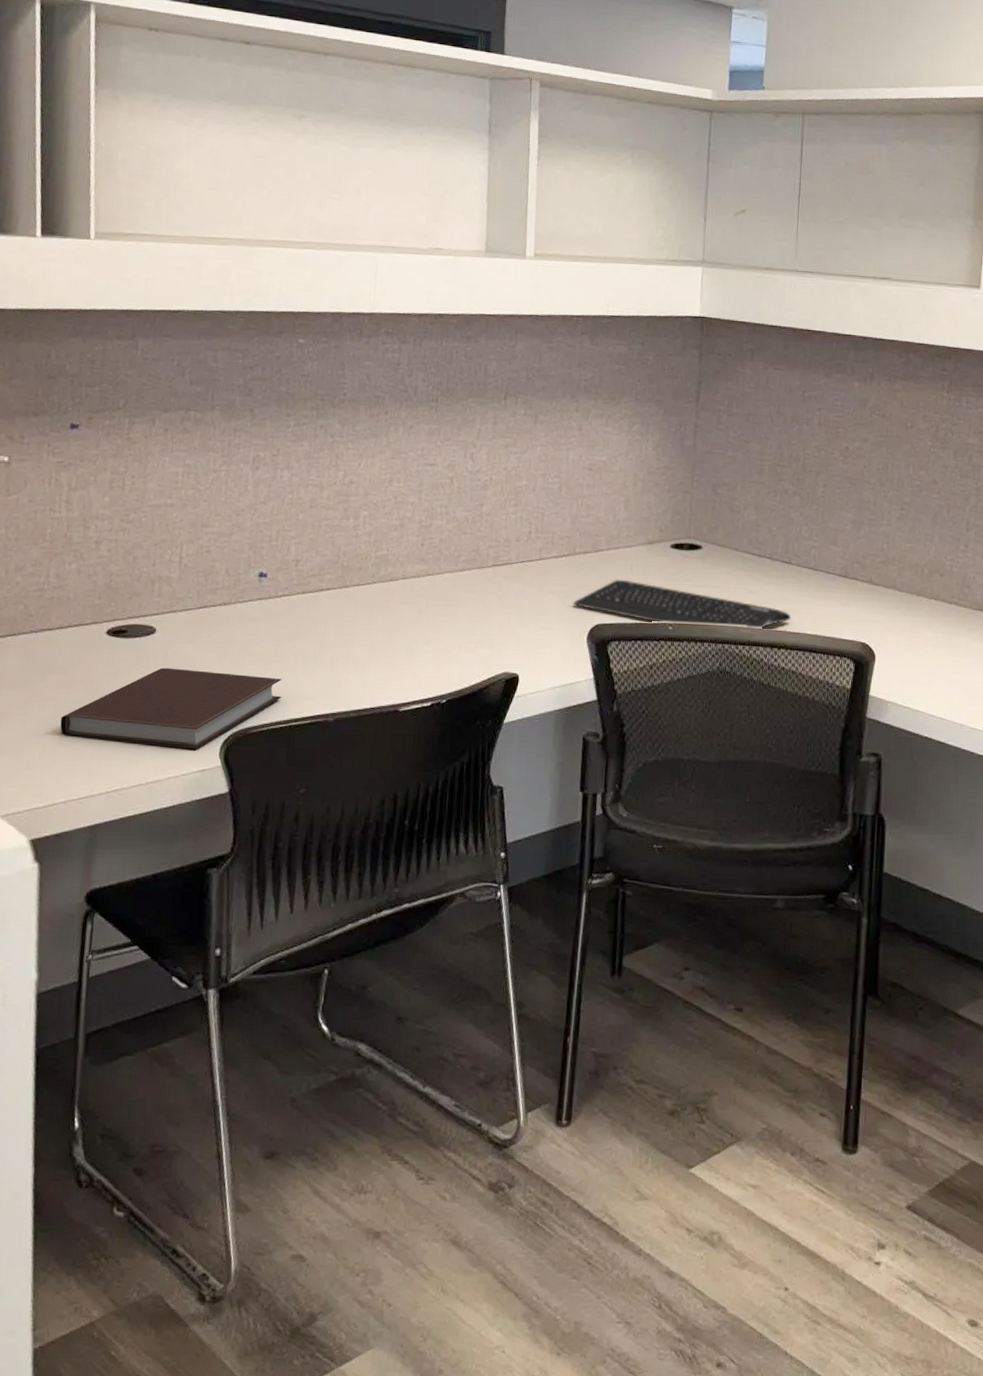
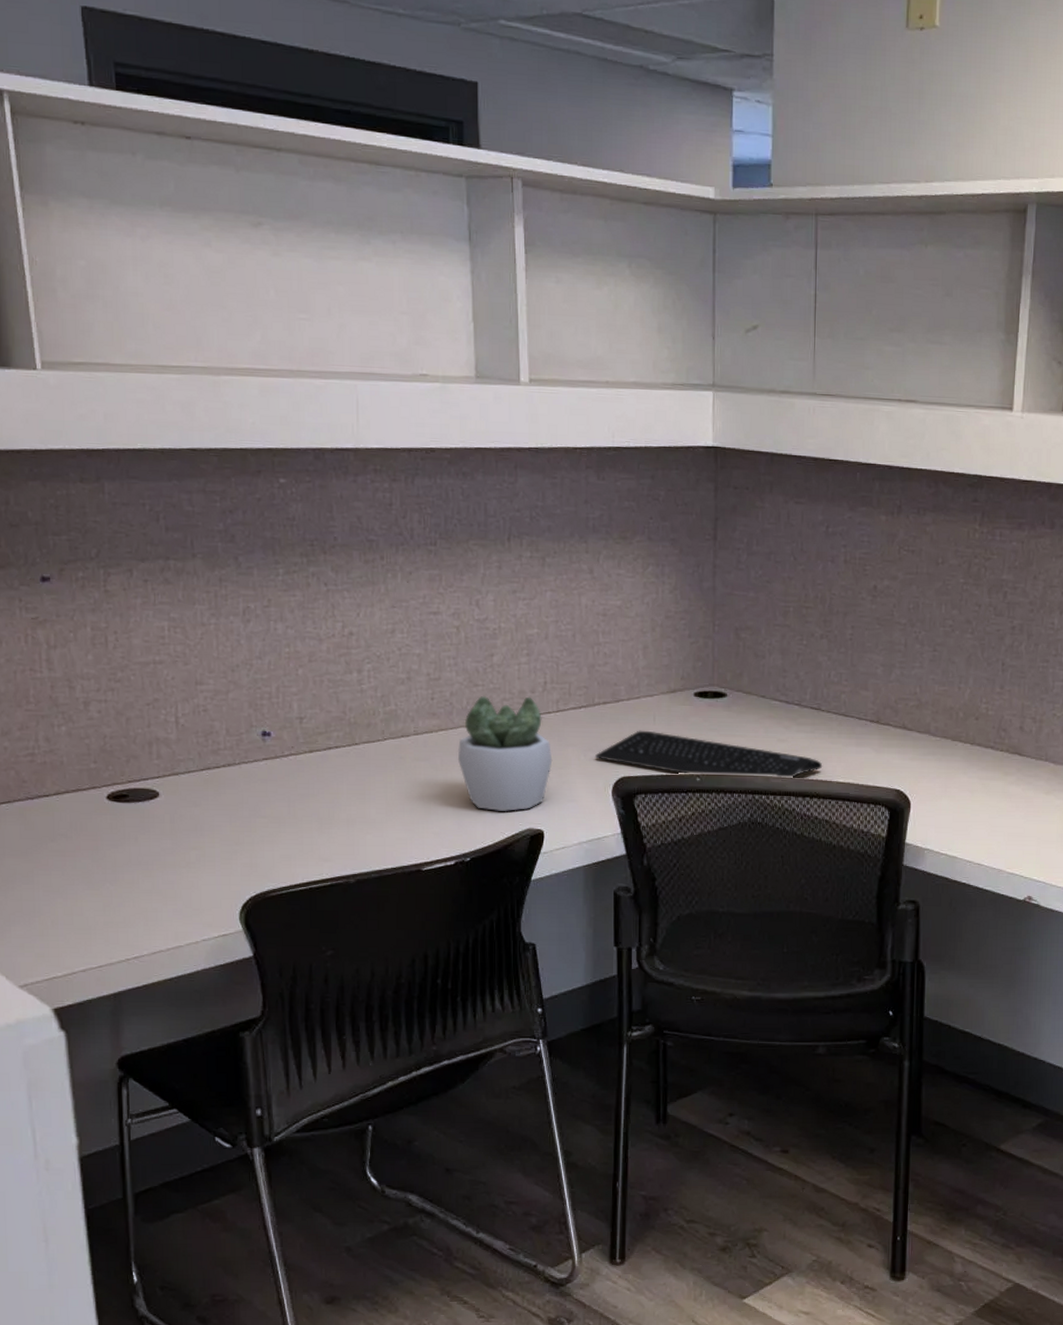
notebook: present [60,667,282,750] -> none [70,832,299,915]
succulent plant: none [441,543,532,656] -> present [457,695,553,812]

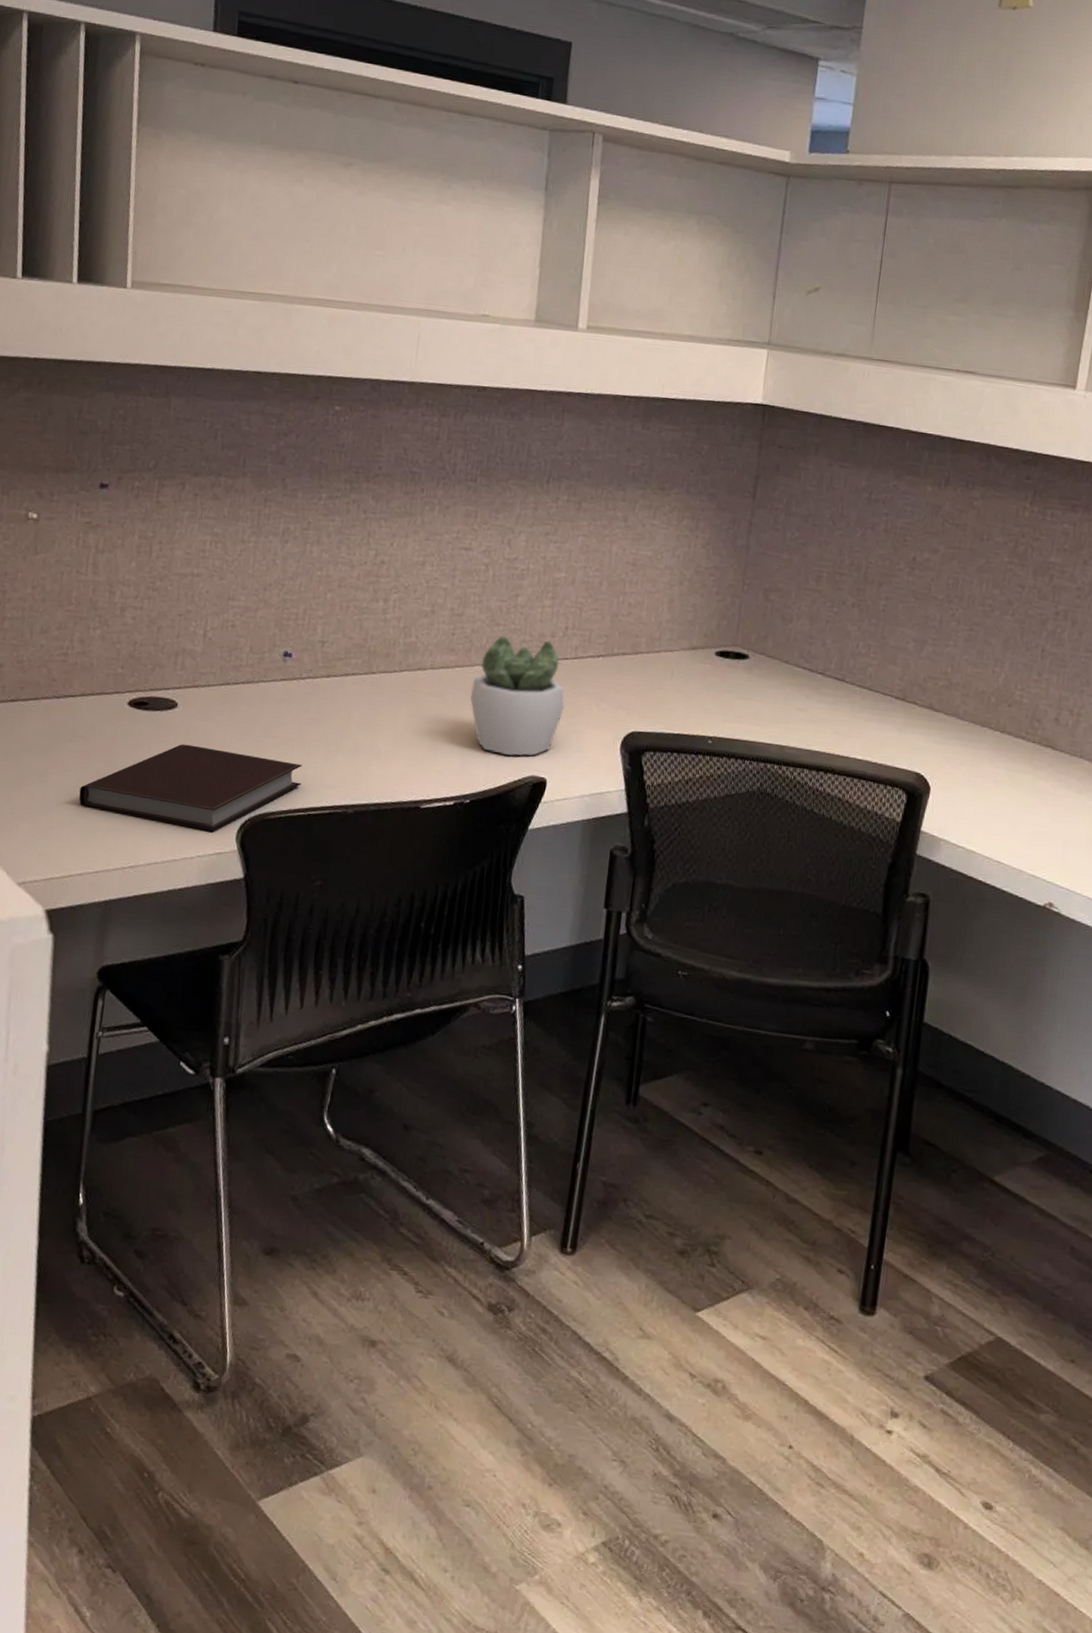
notebook: none [70,832,299,915] -> present [79,744,303,832]
keyboard: present [594,730,823,779] -> none [607,685,841,751]

